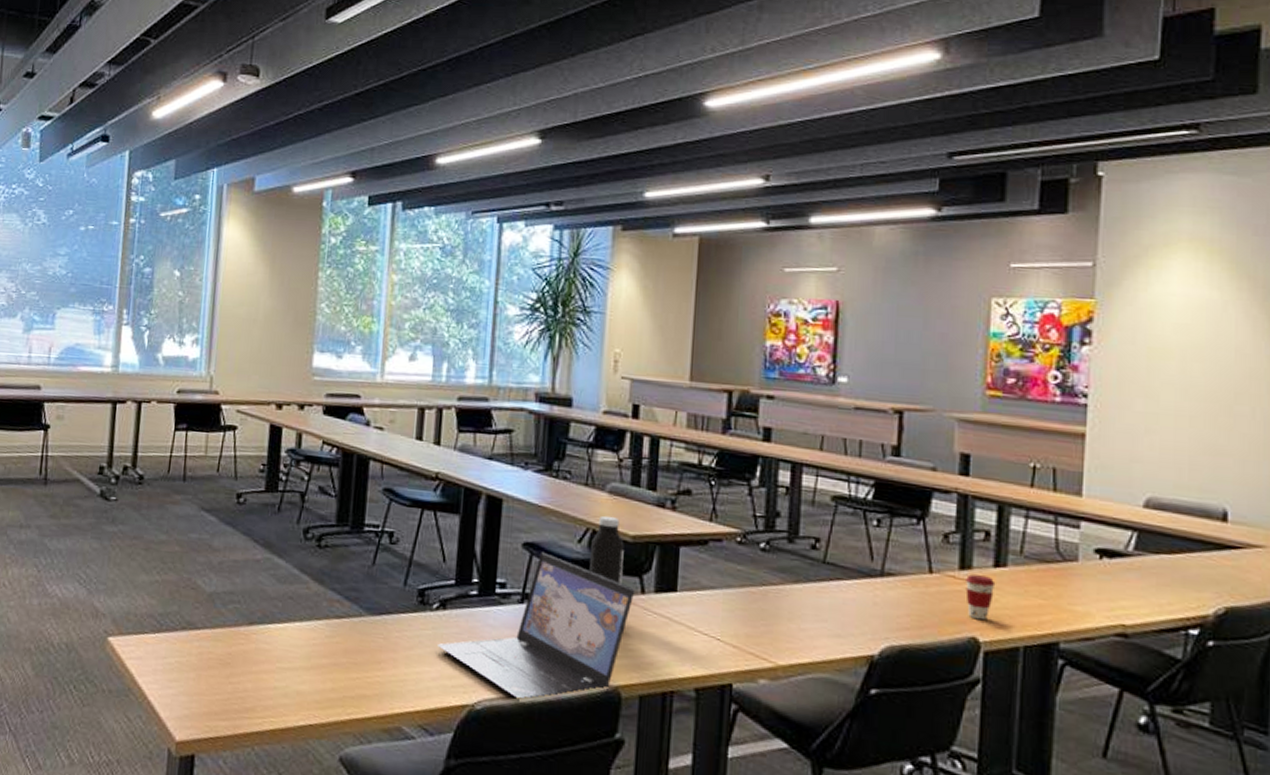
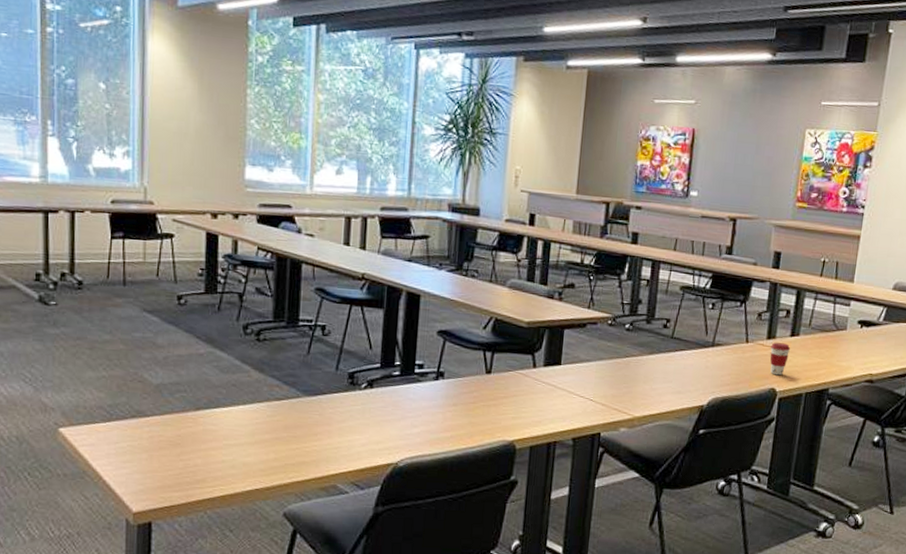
laptop: present [436,552,636,701] -> none [365,338,529,457]
water bottle: present [589,515,624,584] -> none [492,306,521,361]

